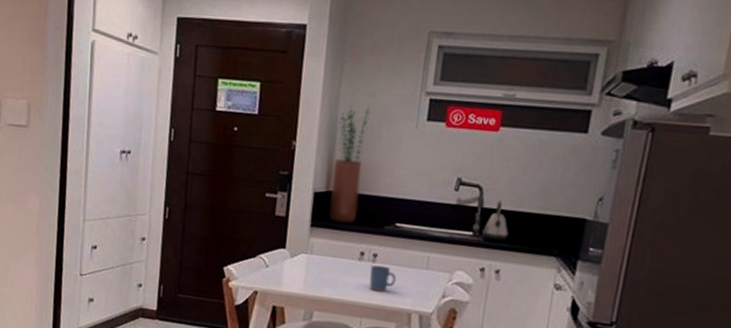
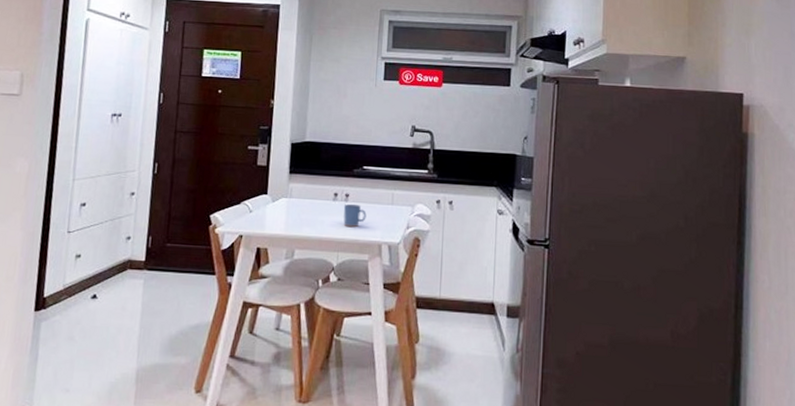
vase: present [329,106,370,223] -> none [305,70,337,169]
kettle: present [482,200,510,243] -> none [435,143,458,178]

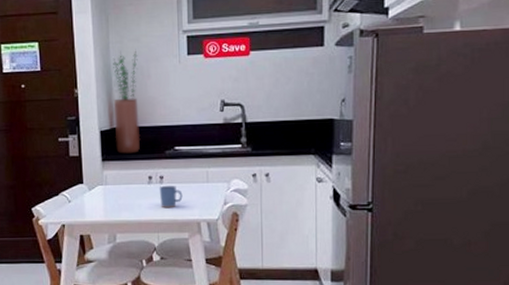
vase: none [305,70,337,169] -> present [113,50,141,154]

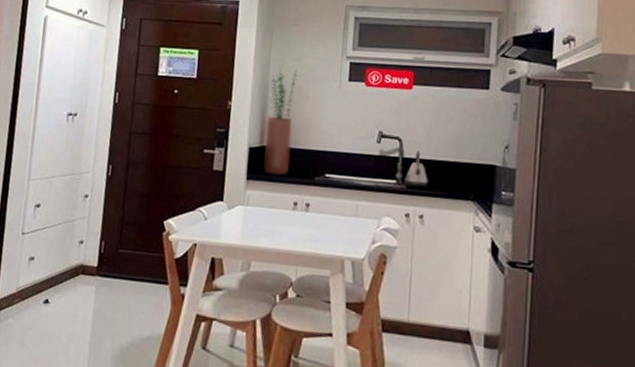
mug: present [159,186,183,207] -> none [303,214,328,239]
kettle: none [249,114,272,150] -> present [404,150,429,189]

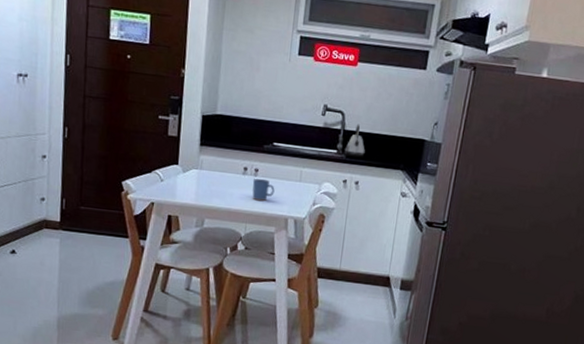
vase: present [263,70,298,176] -> none [216,40,250,143]
mug: none [303,214,328,239] -> present [252,179,275,201]

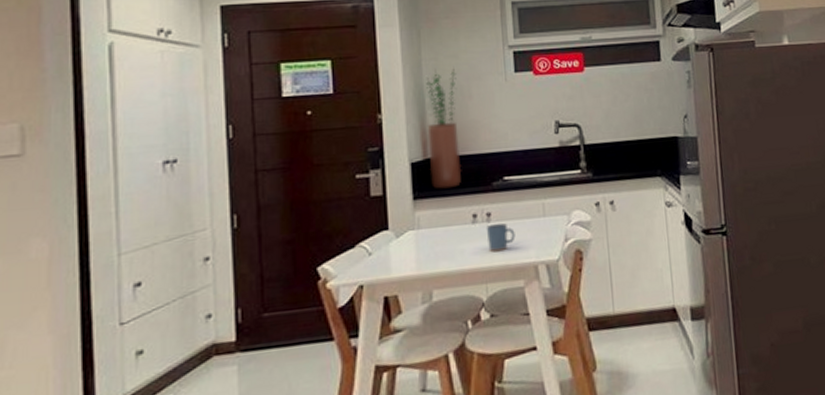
vase: none [216,40,250,143] -> present [426,68,462,189]
kettle: present [344,124,366,159] -> none [589,134,615,176]

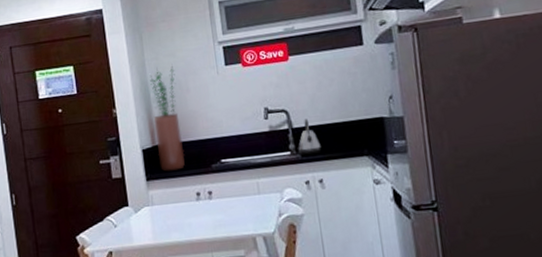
mug: present [486,223,516,251] -> none [208,200,235,225]
kettle: none [589,134,615,176] -> present [297,118,323,156]

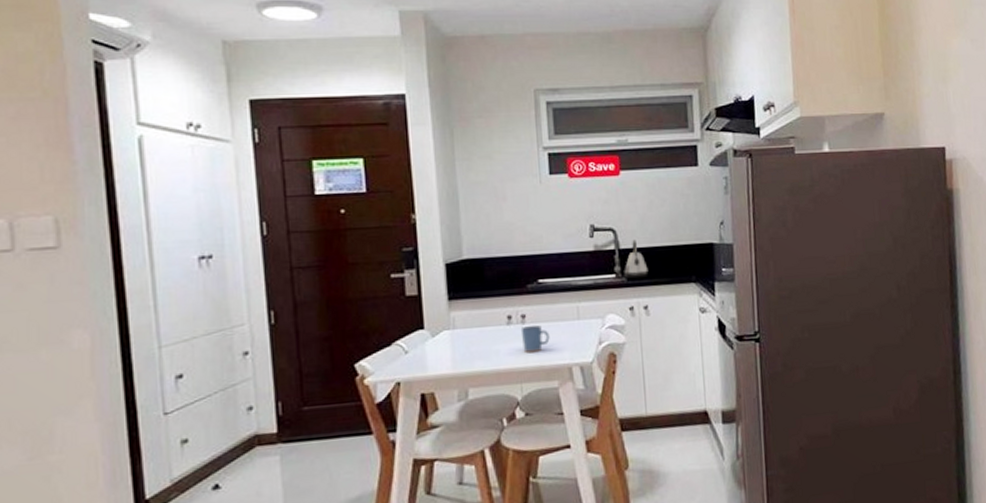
vase: present [149,65,185,172] -> none [460,168,497,290]
mug: none [208,200,235,225] -> present [520,325,550,352]

